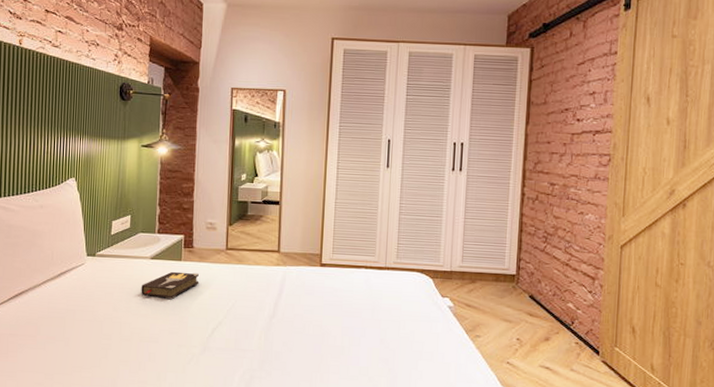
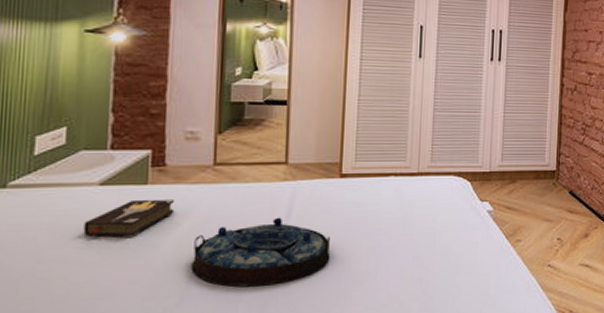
serving tray: none [210,294,312,348] -> present [191,217,331,288]

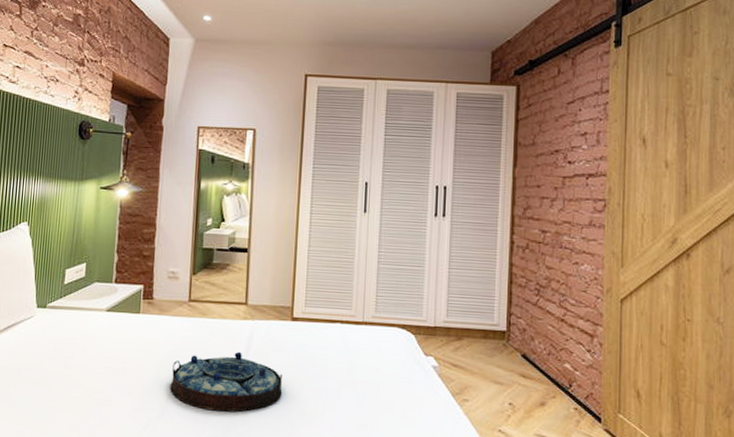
hardback book: present [83,198,175,237] -> none [94,325,159,356]

